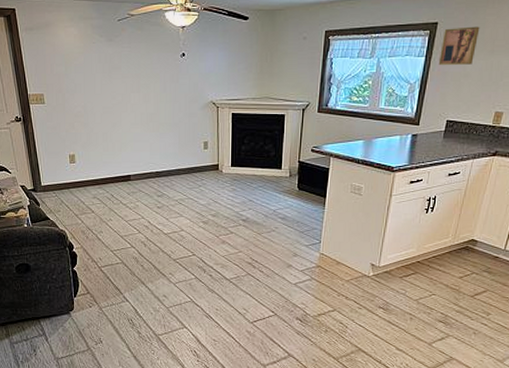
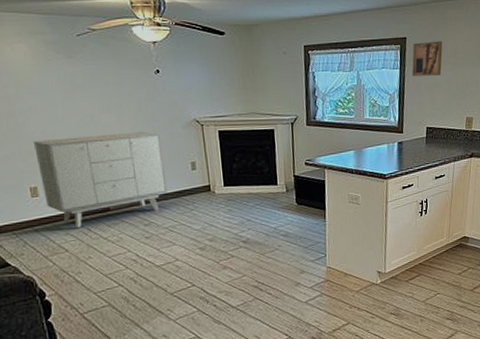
sideboard: none [76,110,181,194] -> present [34,131,168,229]

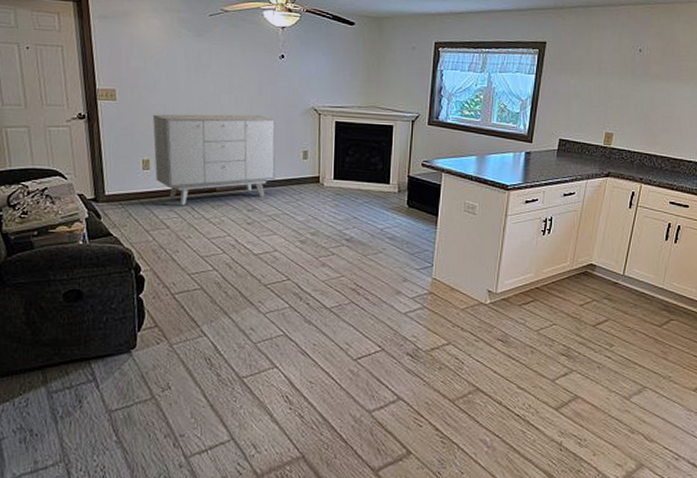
wall art: present [412,41,443,76] -> none [548,48,586,85]

